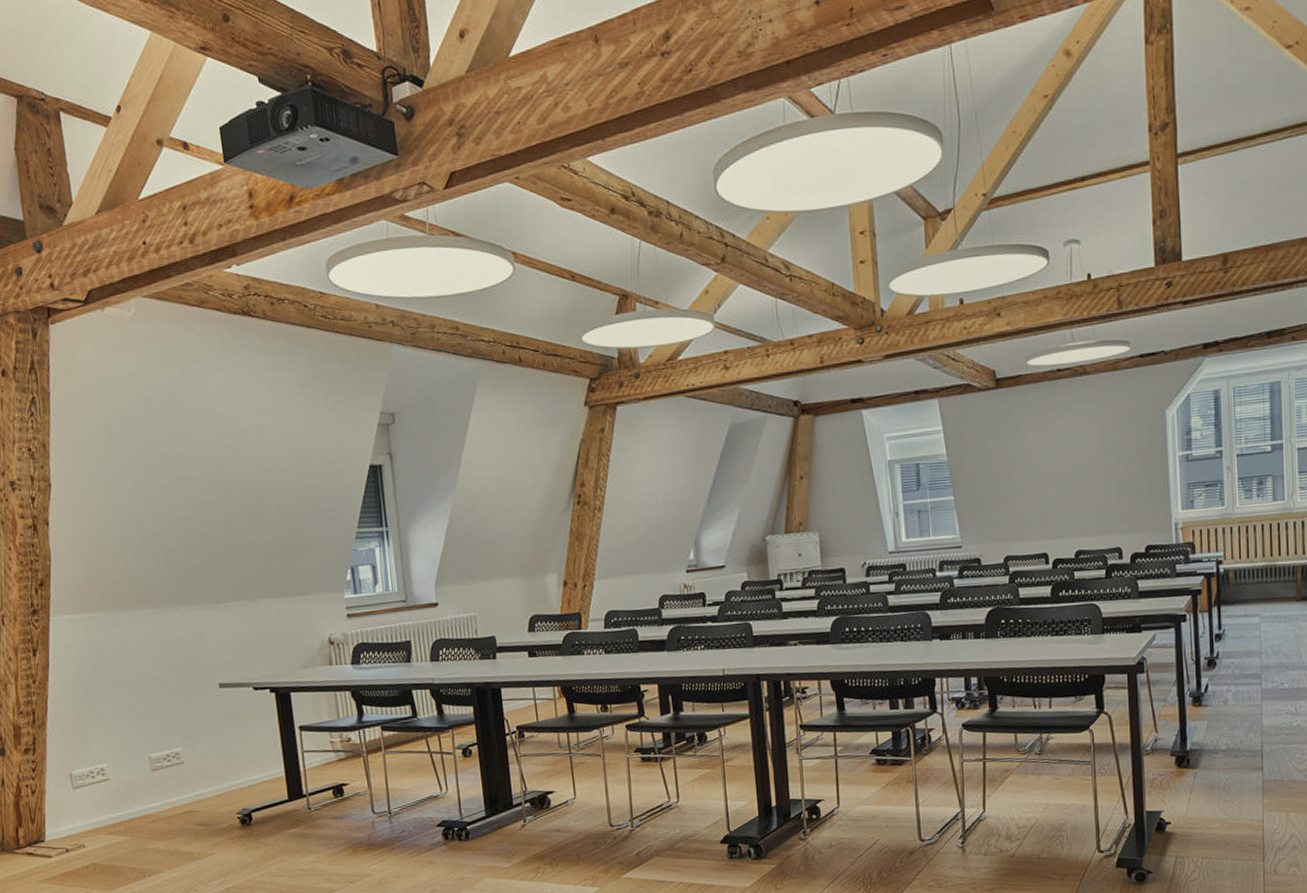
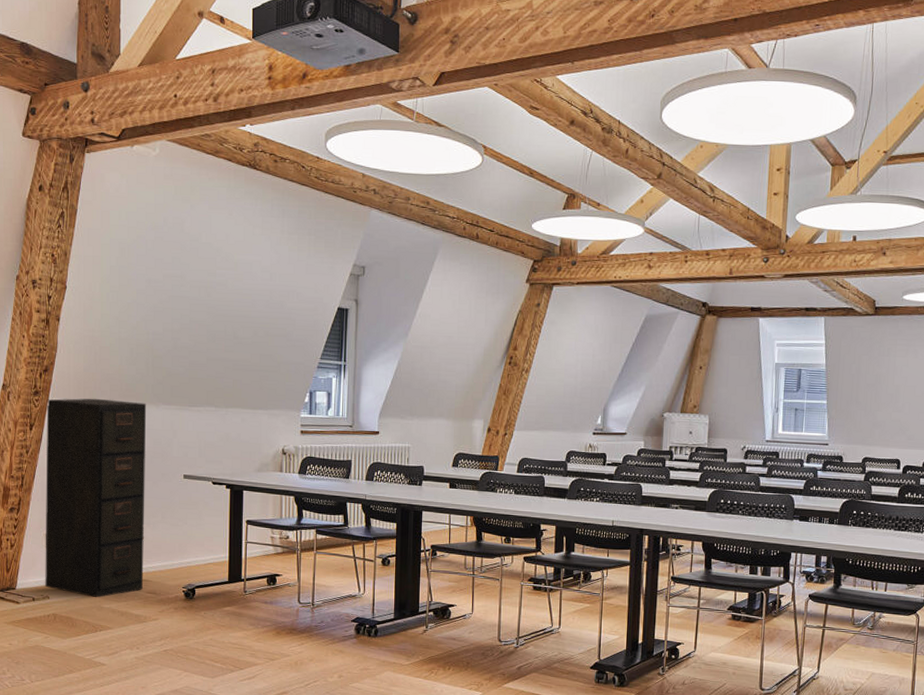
filing cabinet: none [48,606,191,839] -> present [45,398,147,597]

